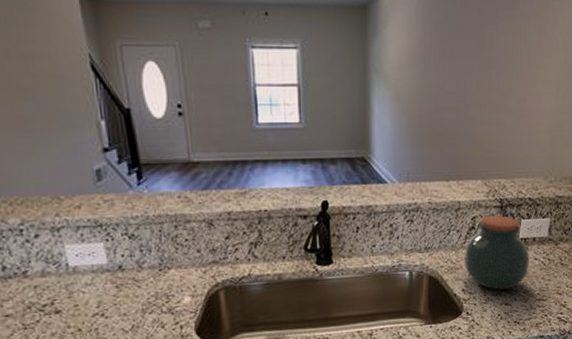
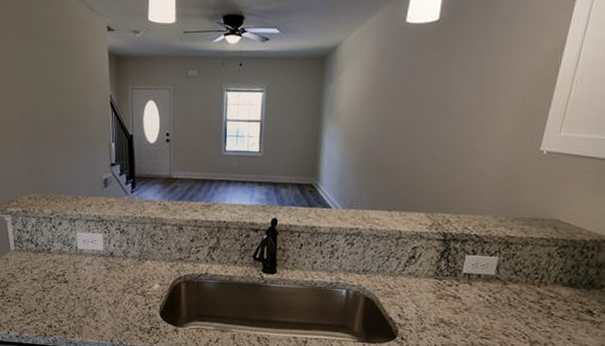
jar: present [465,215,529,290] -> none [402,248,473,321]

